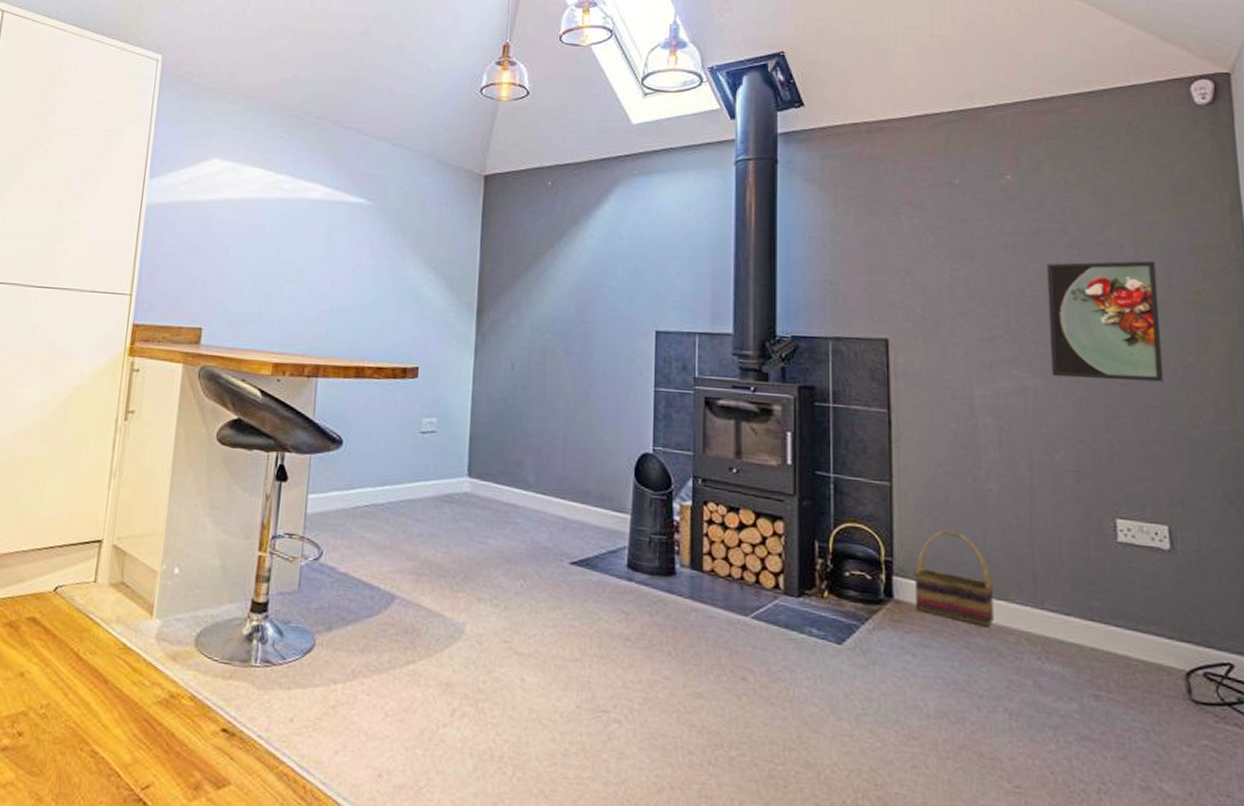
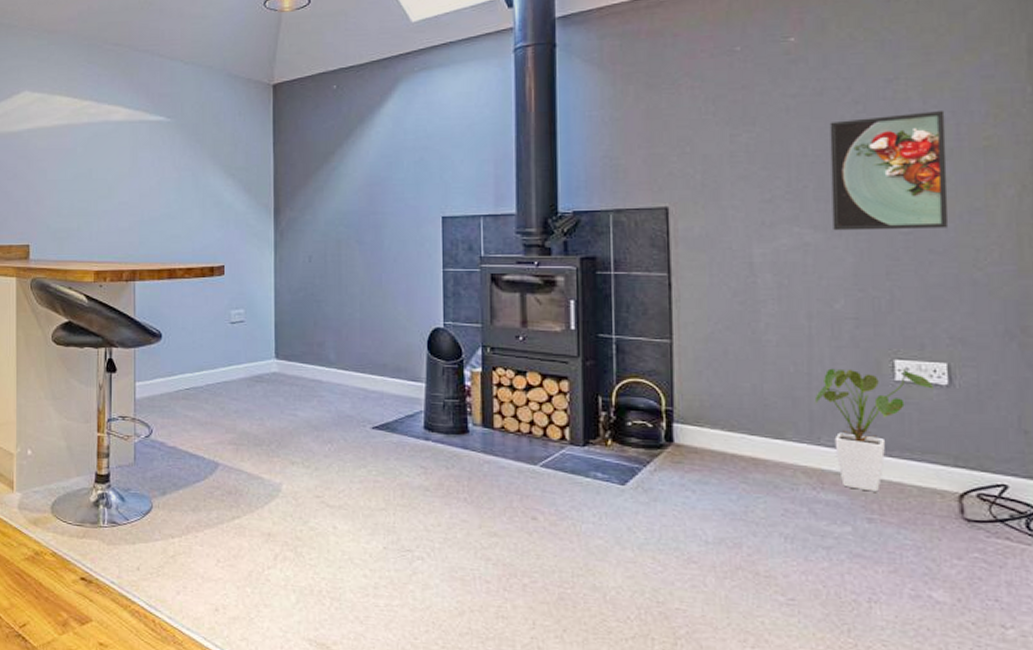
basket: present [914,530,994,628] -> none [693,380,771,464]
house plant: none [1037,524,1156,665] -> present [814,368,933,492]

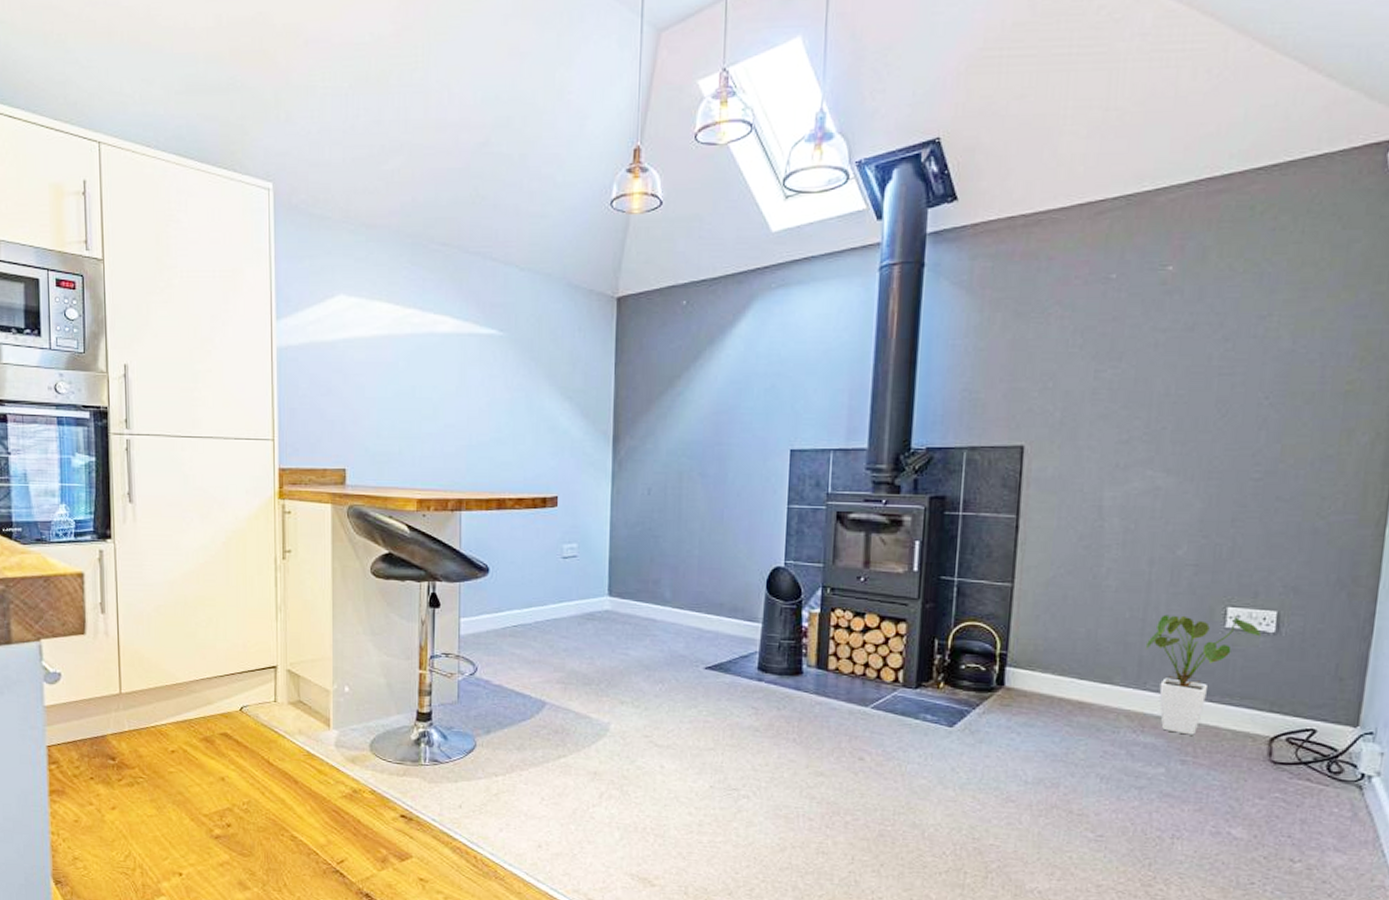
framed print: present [829,111,949,231] -> none [1185,352,1313,476]

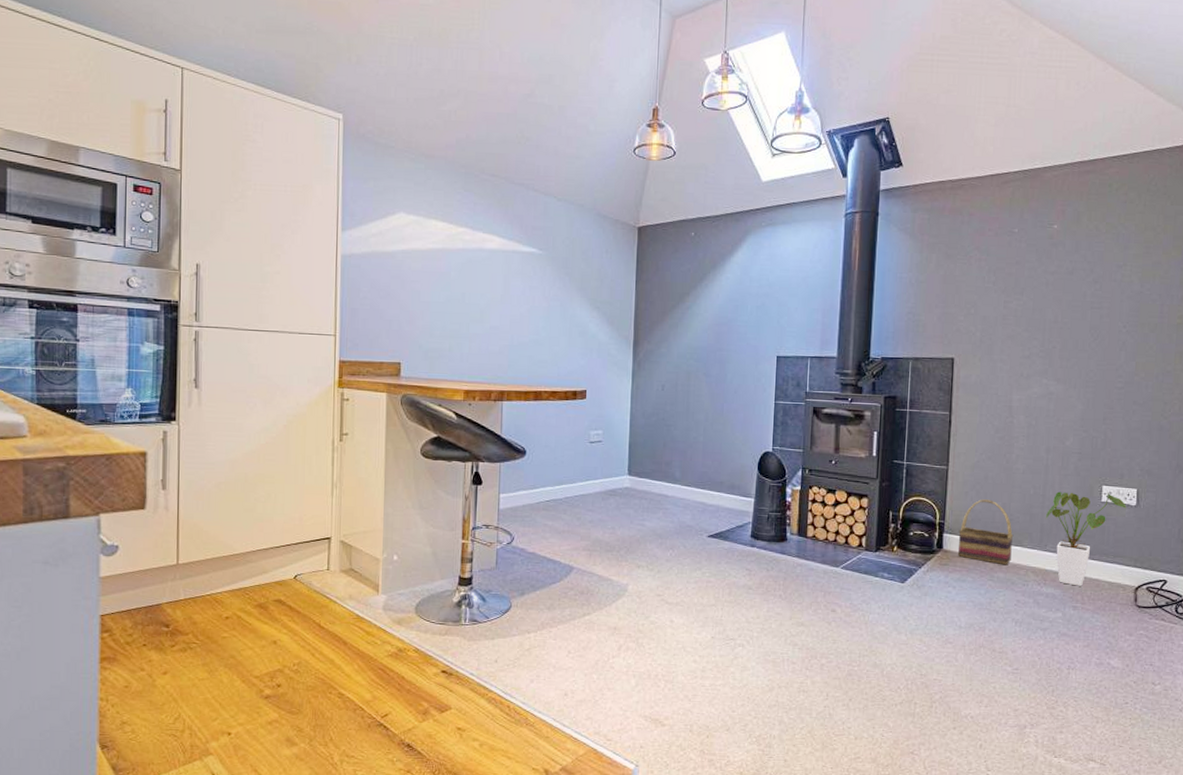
basket: none [1025,624,1101,708] -> present [958,499,1014,565]

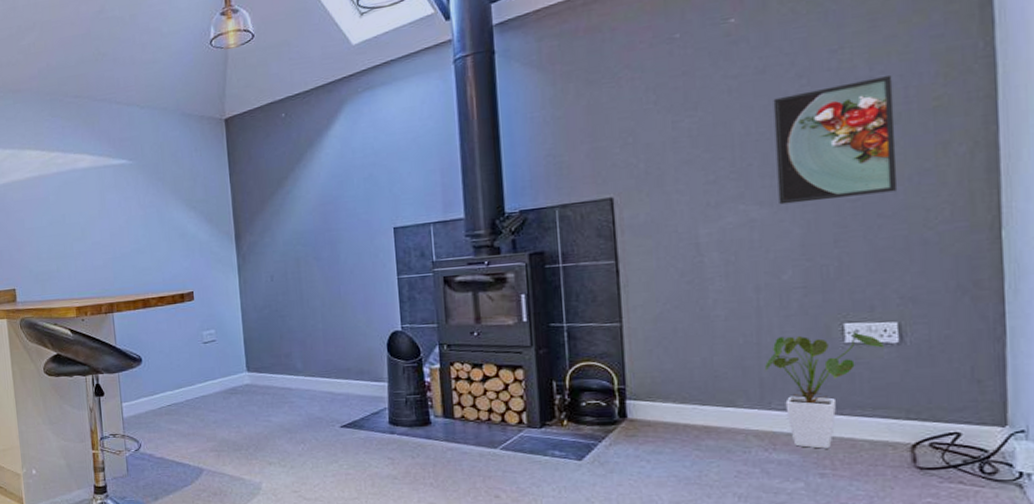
basket: present [958,499,1014,565] -> none [646,355,722,431]
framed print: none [1070,293,1155,385] -> present [773,76,898,205]

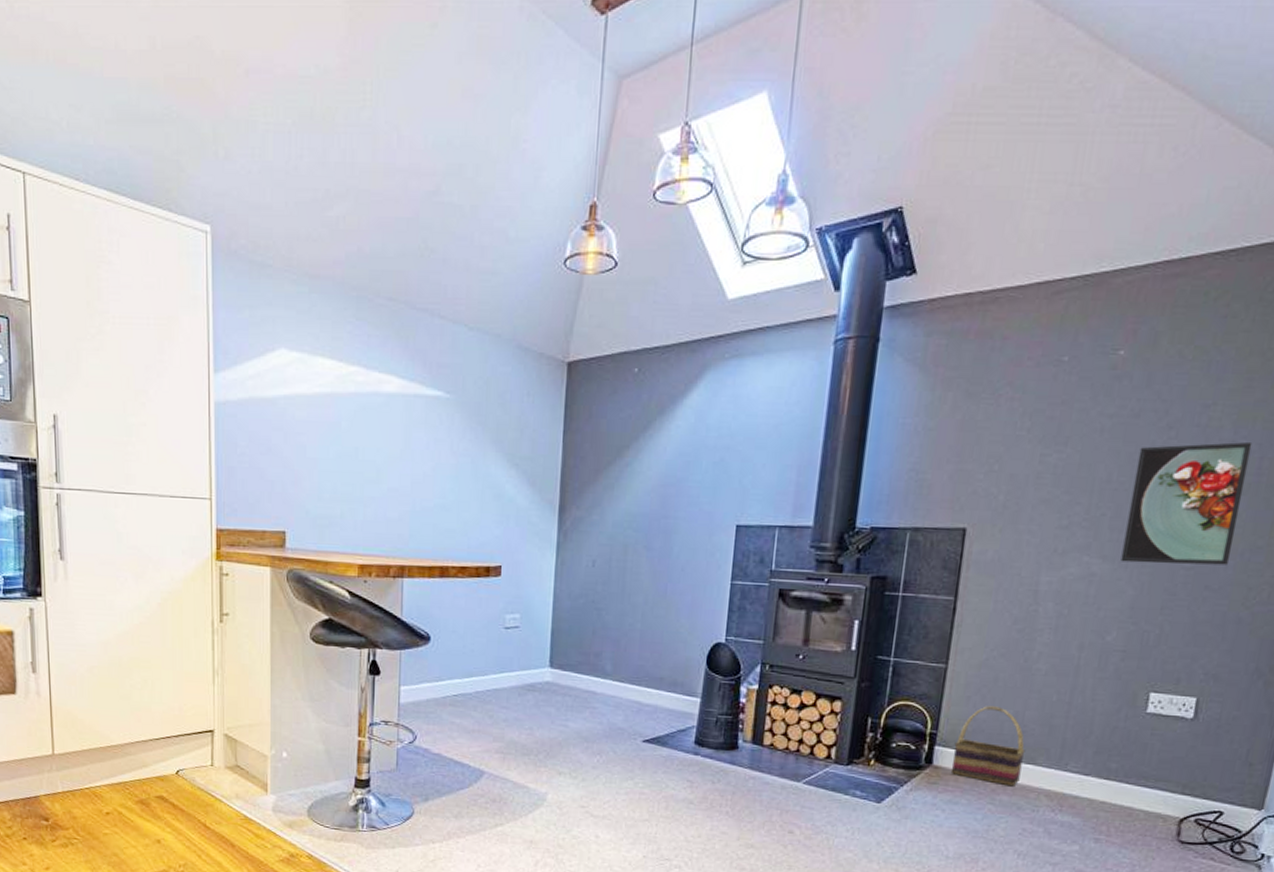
basket: none [646,355,722,431] -> present [952,706,1026,787]
house plant: present [764,330,884,449] -> none [1069,698,1180,815]

